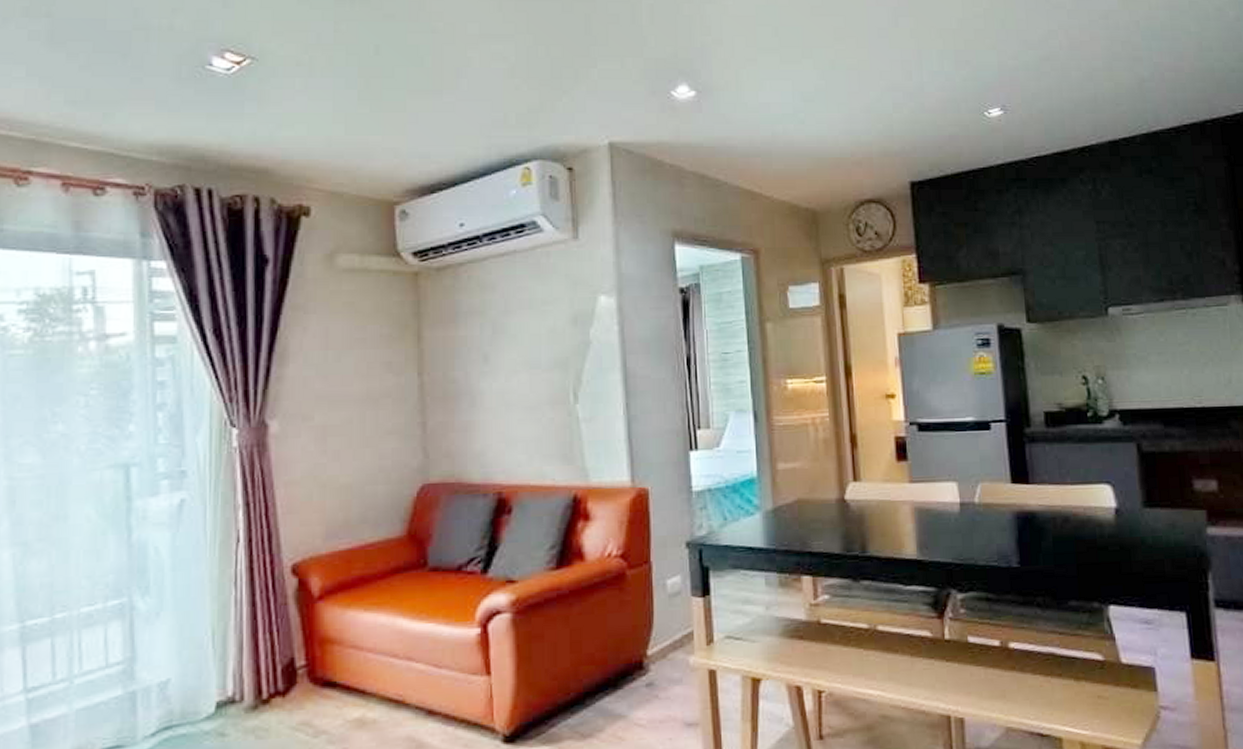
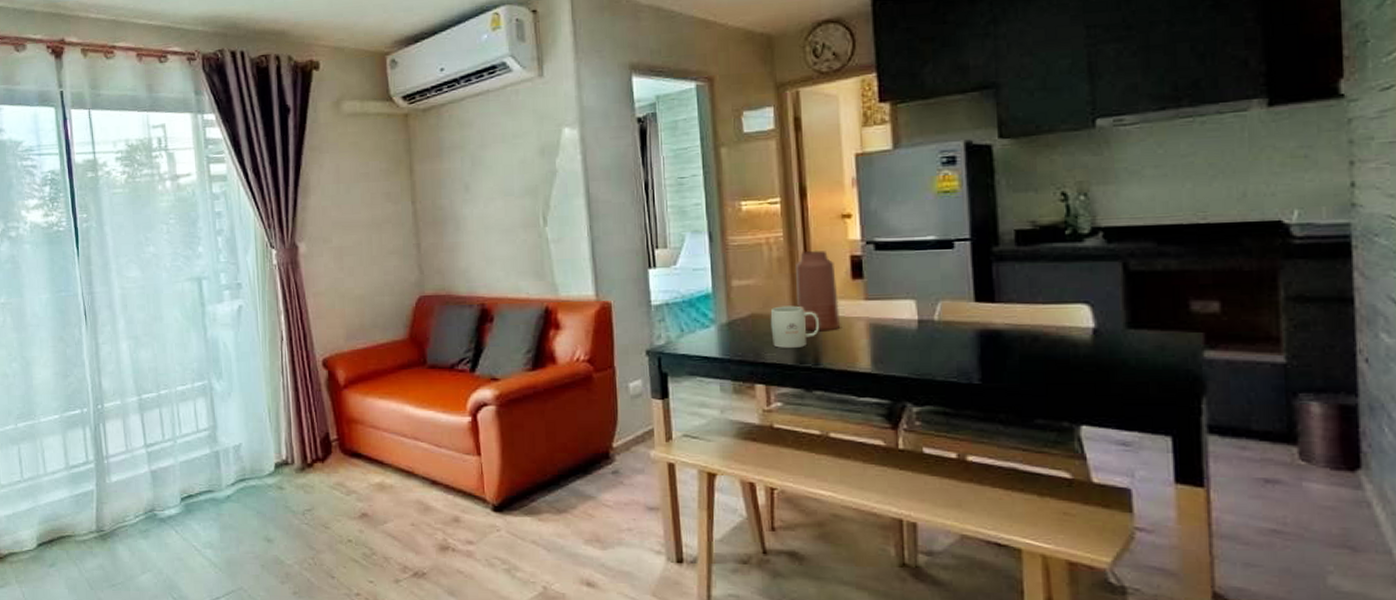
mug: none [816,489,867,537] -> present [770,305,820,349]
vase: none [842,432,887,517] -> present [796,251,841,332]

